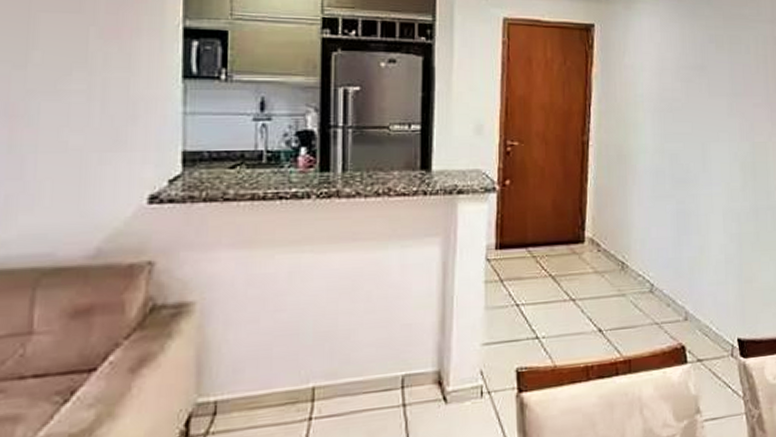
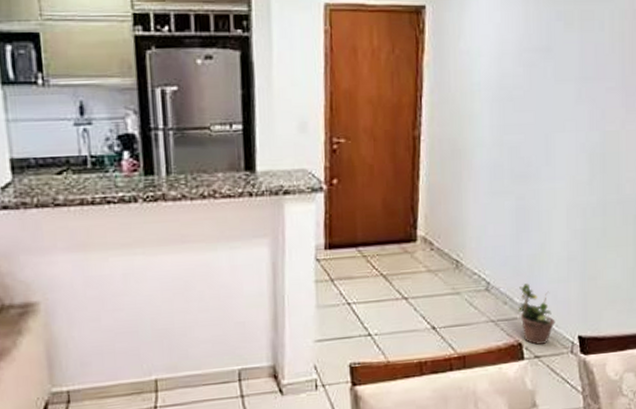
potted plant: none [680,285,716,348] -> present [517,283,555,345]

